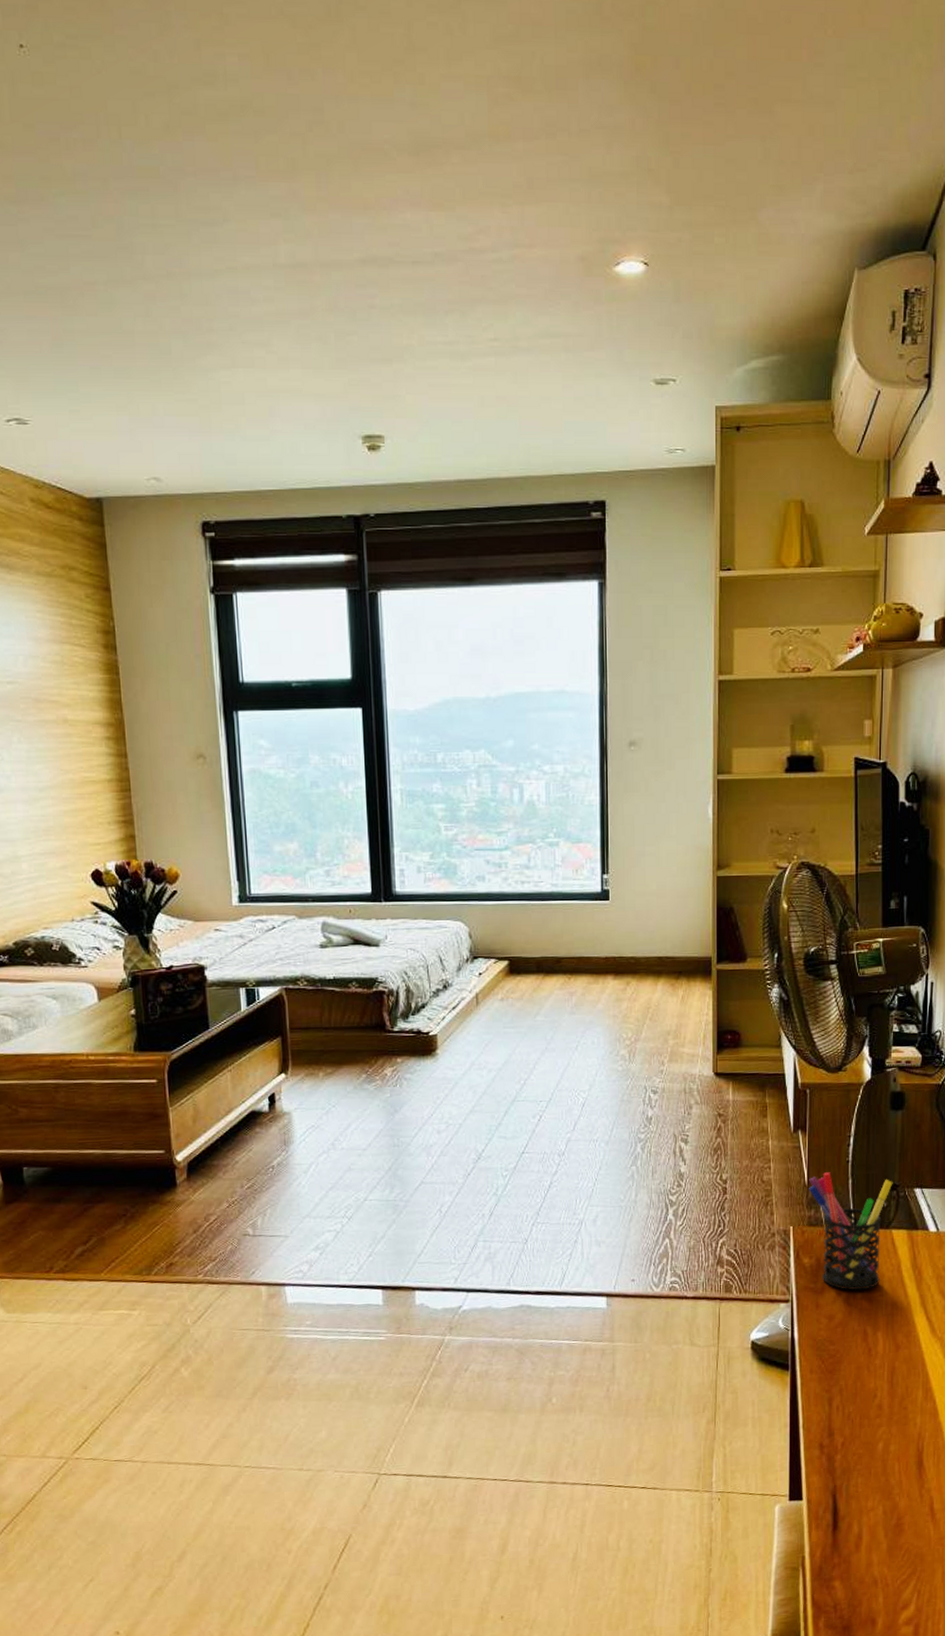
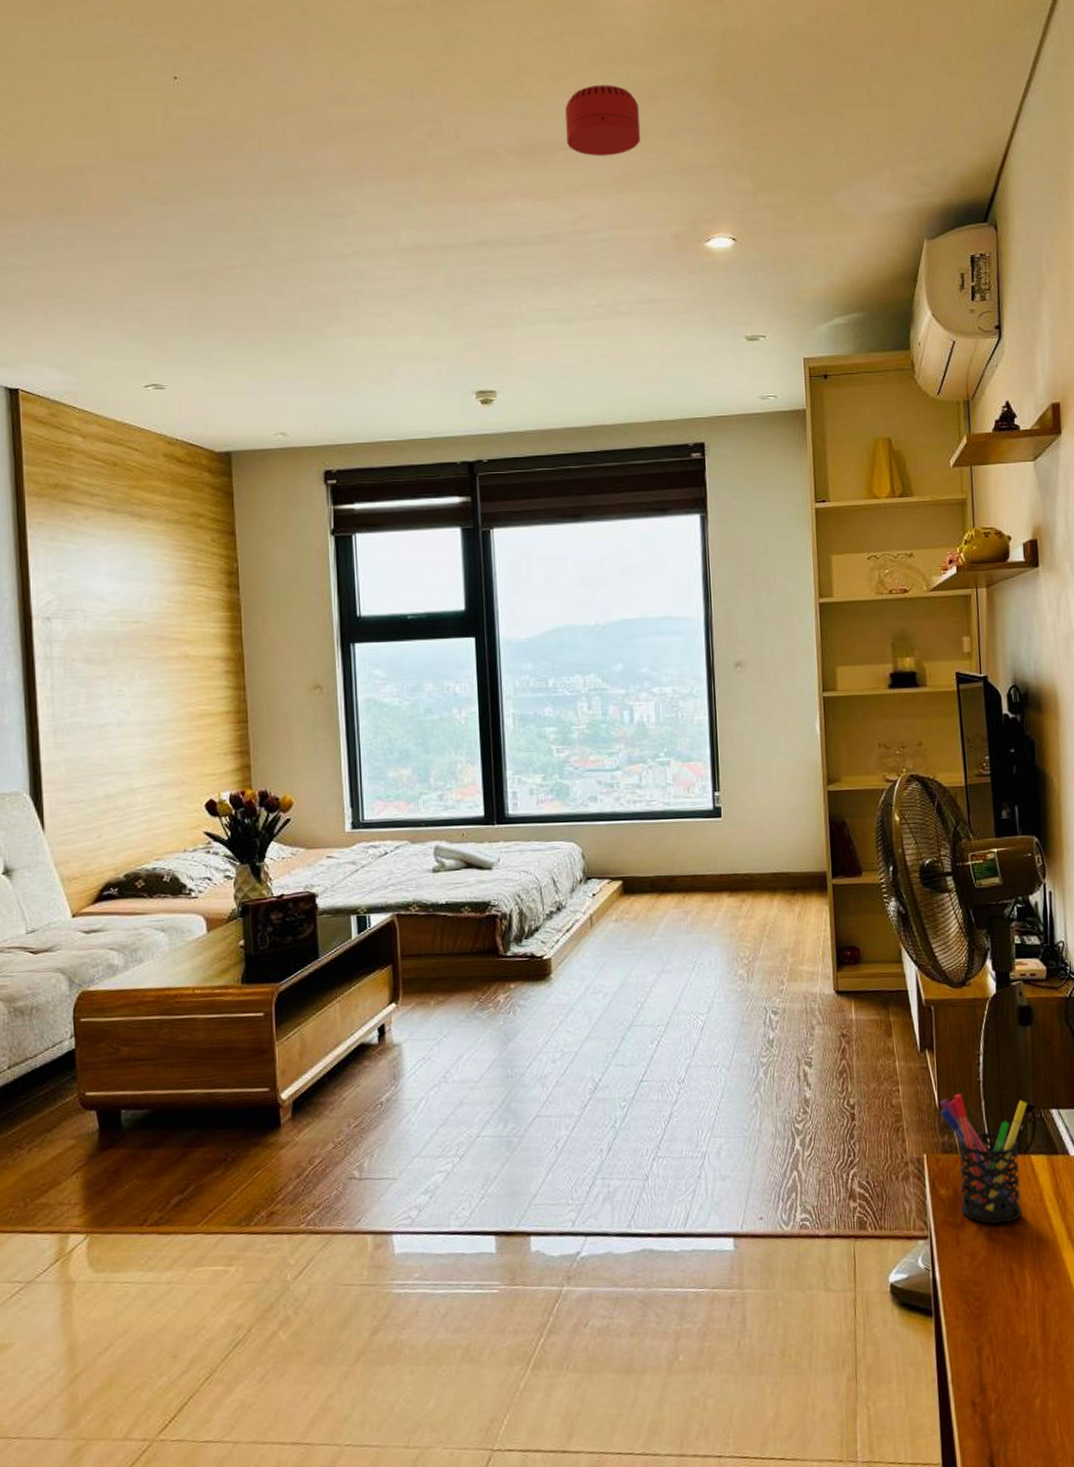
smoke detector: none [461,67,547,158] -> present [564,85,641,156]

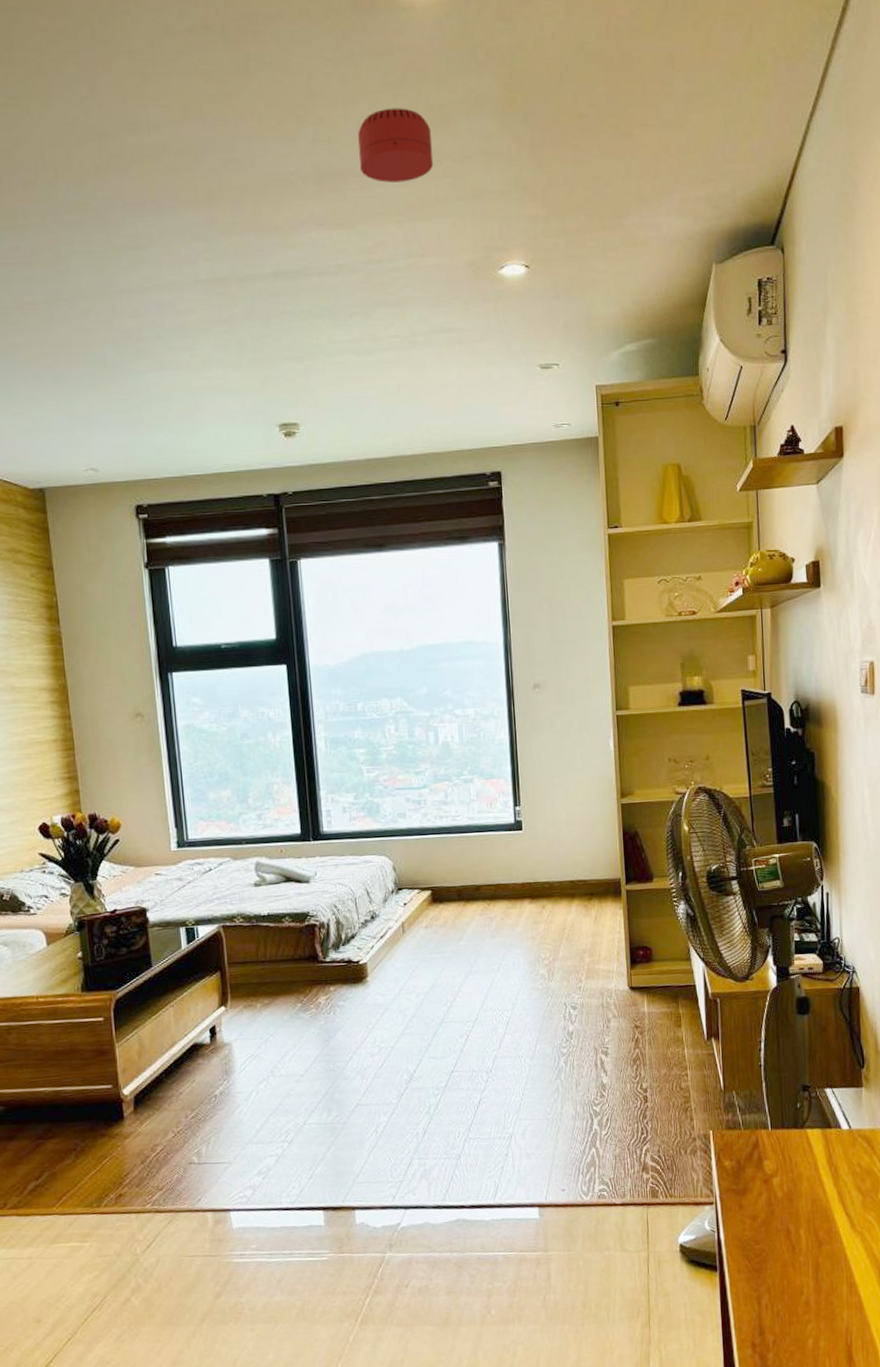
pen holder: present [940,1094,1028,1224] -> none [724,1077,805,1190]

